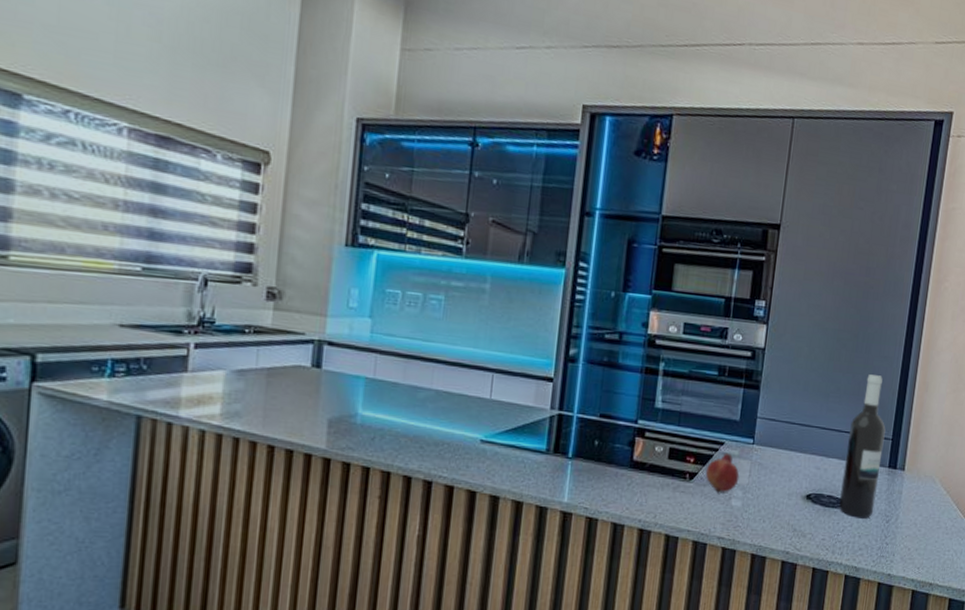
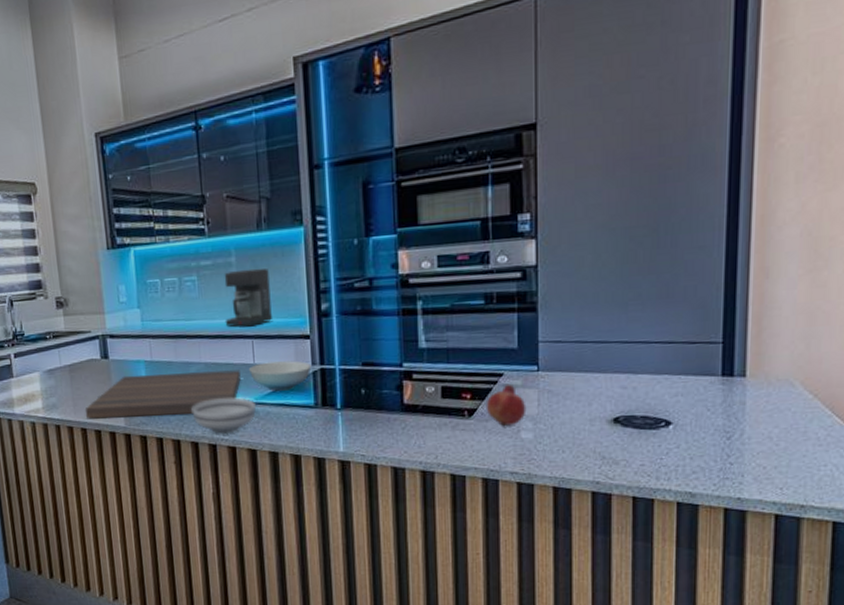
cutting board: none [276,390,474,444] -> present [84,370,241,419]
bowl: none [410,431,485,471] -> present [191,397,257,434]
coffee maker: none [466,298,523,360] -> present [224,268,272,327]
bowl: none [483,399,550,432] -> present [248,360,312,391]
wine bottle: present [839,374,886,519] -> none [658,270,712,438]

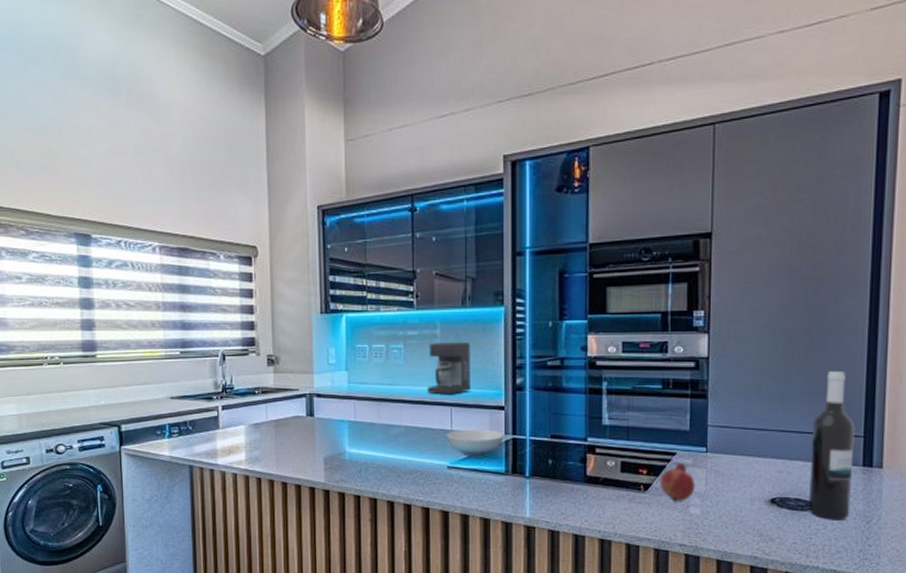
cutting board: present [84,370,241,419] -> none [287,433,438,475]
bowl: present [191,397,257,434] -> none [390,461,452,495]
wine bottle: none [658,270,712,438] -> present [809,371,855,520]

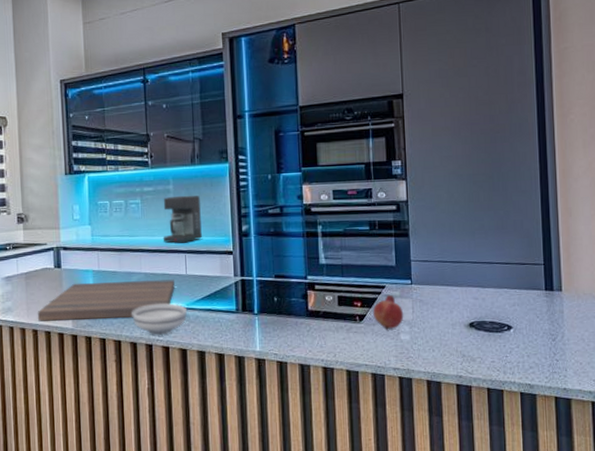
cutting board: none [287,433,438,475] -> present [37,279,175,322]
bowl: none [390,461,452,495] -> present [132,303,188,335]
bowl: present [446,429,504,457] -> none [181,272,234,298]
wine bottle: present [809,371,855,520] -> none [500,208,538,339]

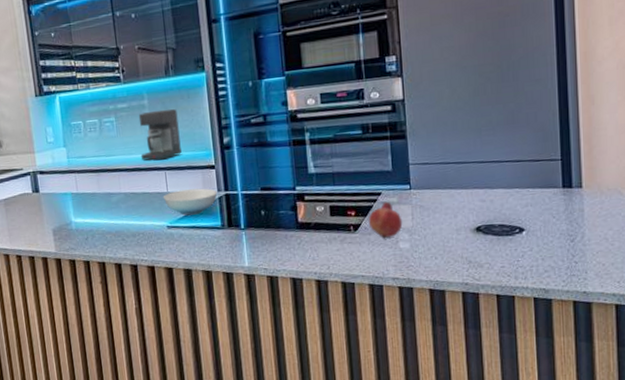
cutting board: present [37,279,175,322] -> none [19,198,156,247]
bowl: present [132,303,188,335] -> none [114,222,172,255]
bowl: none [181,272,234,298] -> present [163,188,218,216]

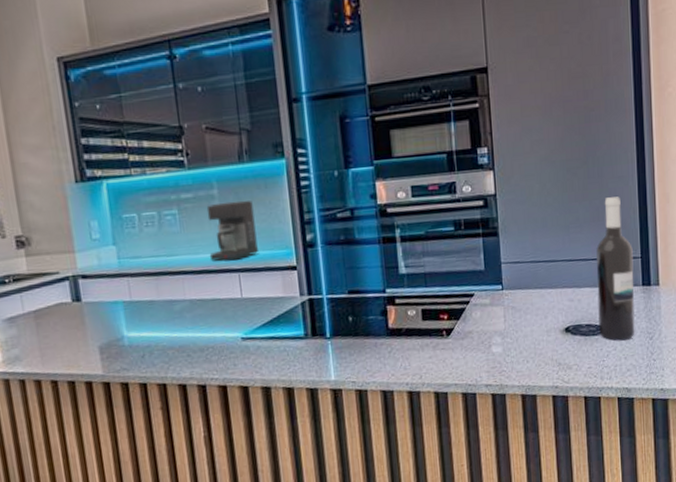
bowl: present [163,188,218,216] -> none [236,292,300,325]
fruit: present [368,201,403,238] -> none [461,303,495,342]
wine bottle: none [510,99,554,242] -> present [596,196,635,340]

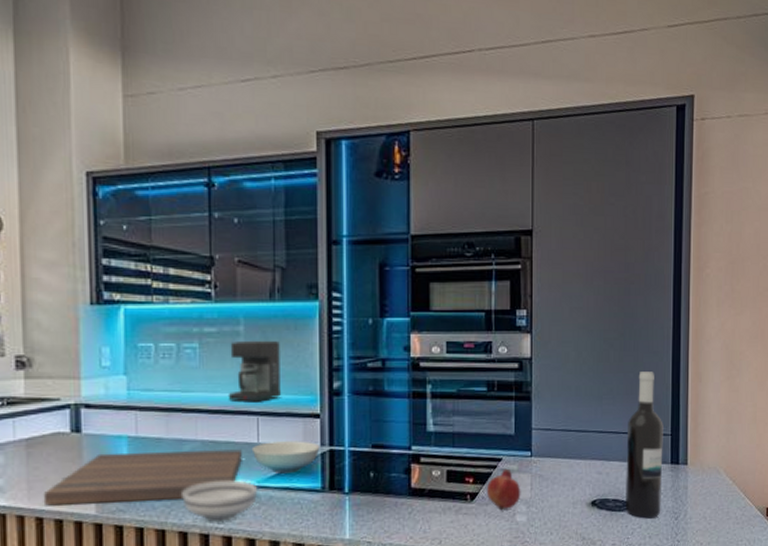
cutting board: none [54,305,229,370] -> present [43,449,242,506]
bowl: none [177,333,247,374] -> present [182,480,259,522]
bowl: none [236,292,300,325] -> present [251,441,320,474]
fruit: none [461,303,495,342] -> present [486,468,521,509]

